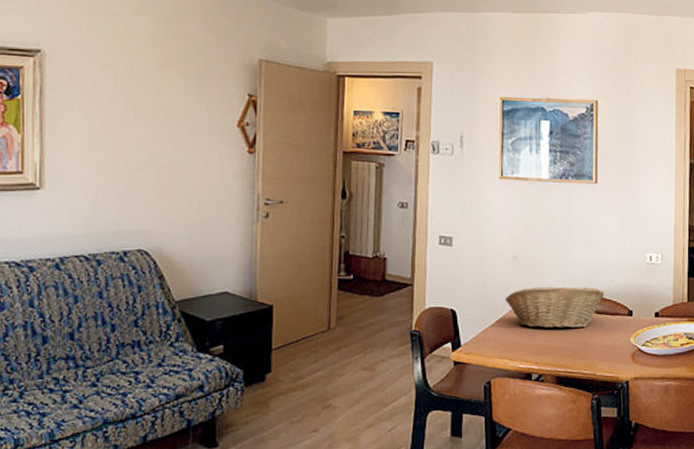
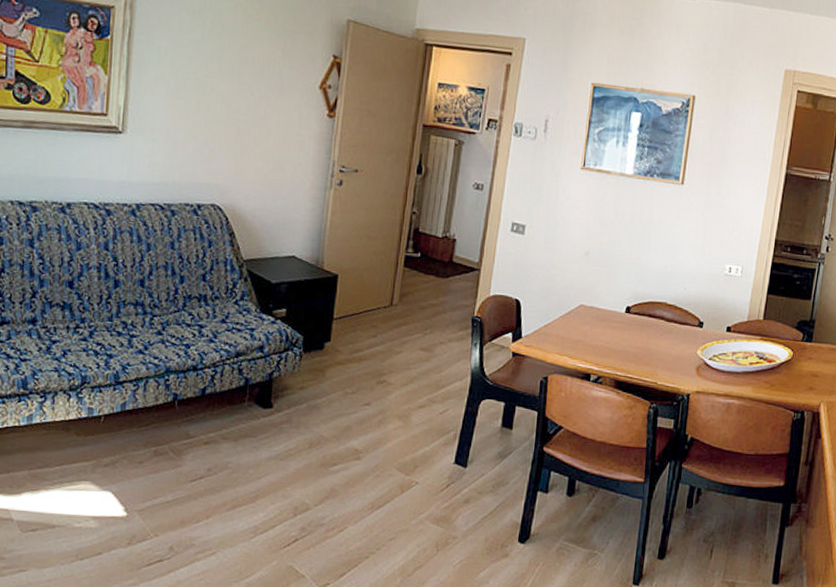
fruit basket: present [505,286,604,328] -> none [572,286,676,334]

